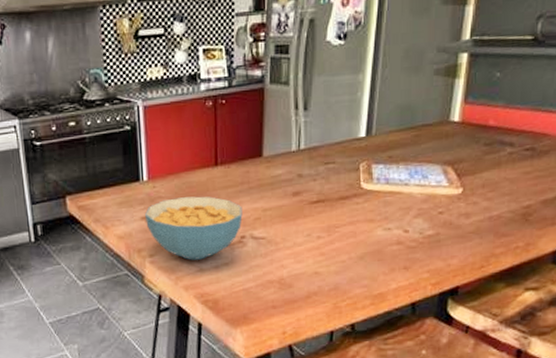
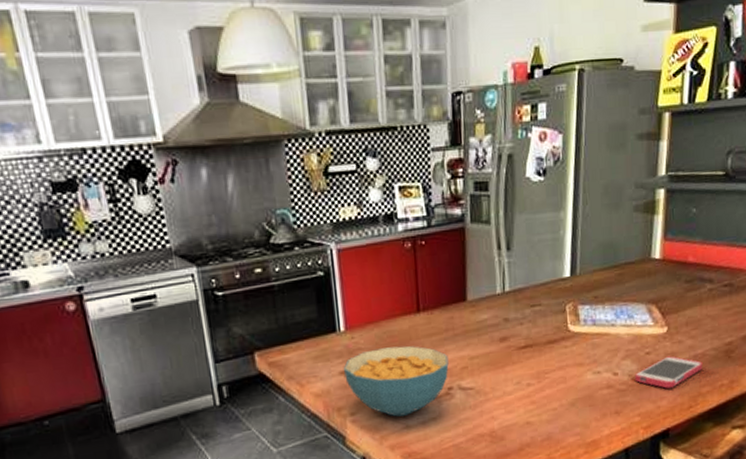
smartphone: none [425,216,498,248] -> present [634,356,703,389]

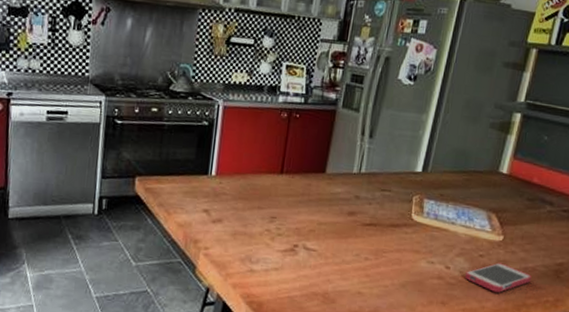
cereal bowl: present [344,346,449,417] -> none [206,197,300,261]

